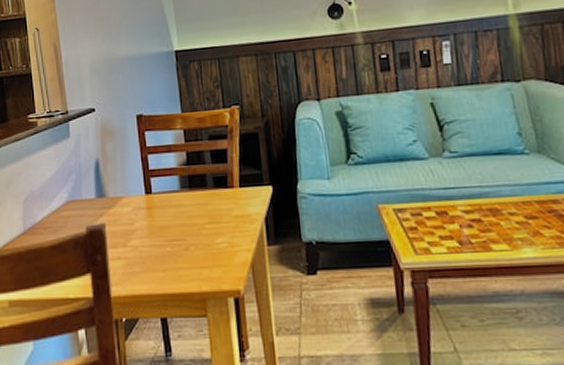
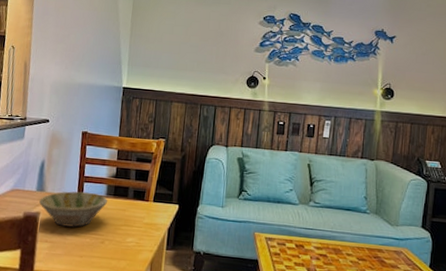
bowl: none [102,188,183,237] -> present [39,191,107,228]

